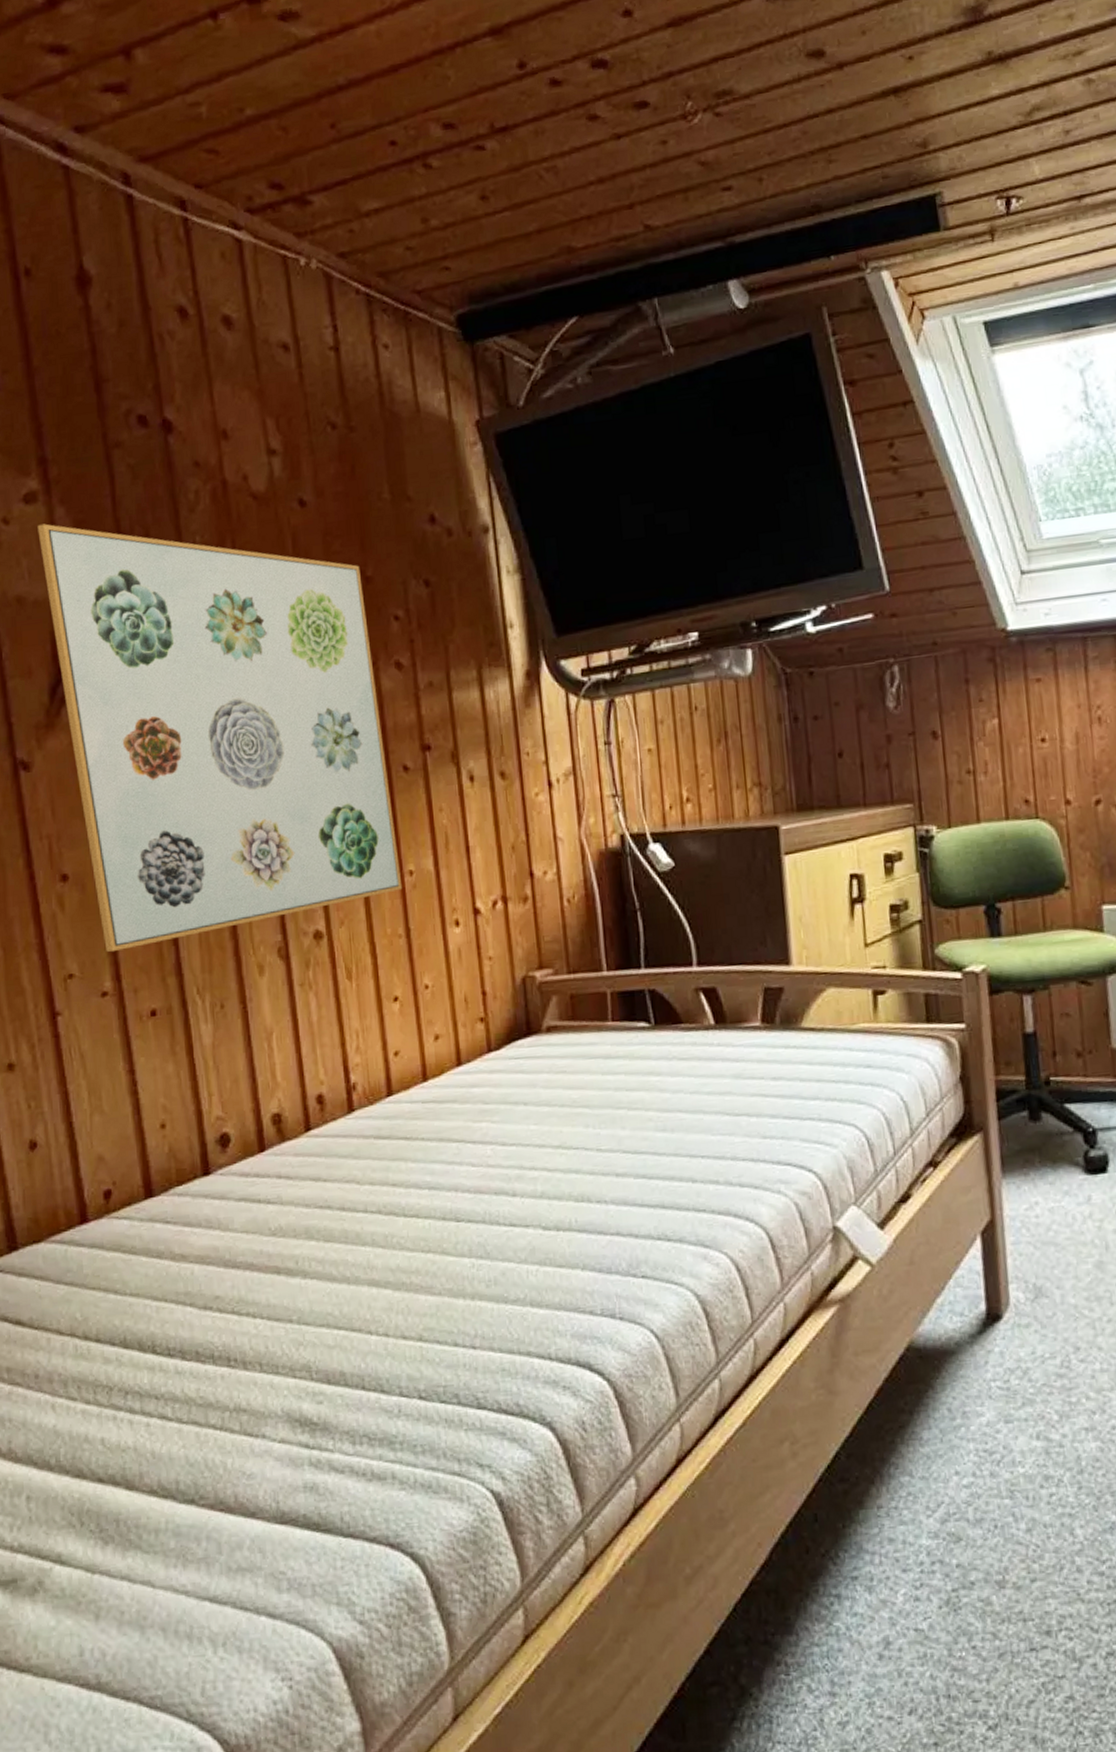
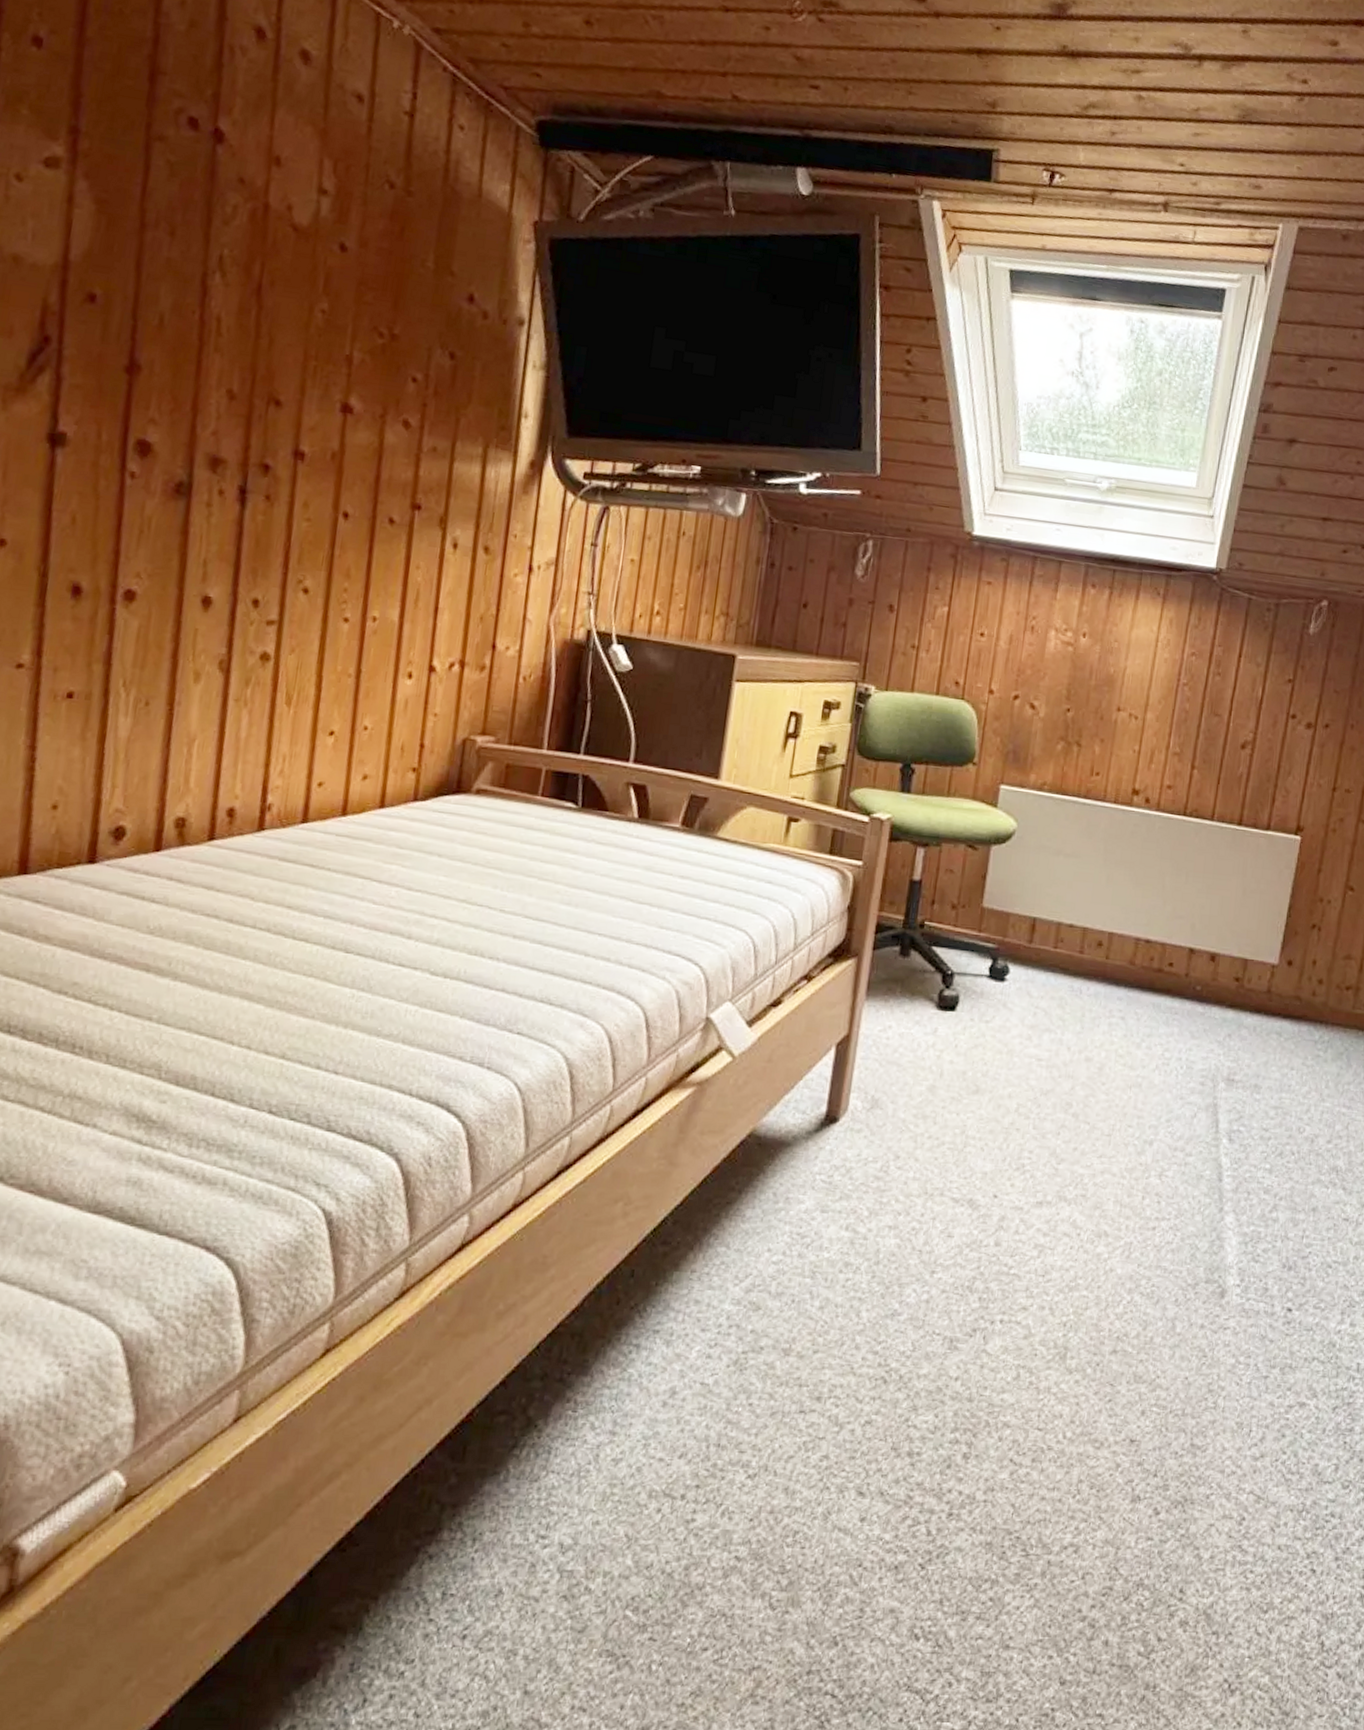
wall art: present [37,523,403,952] -> none [31,191,388,633]

